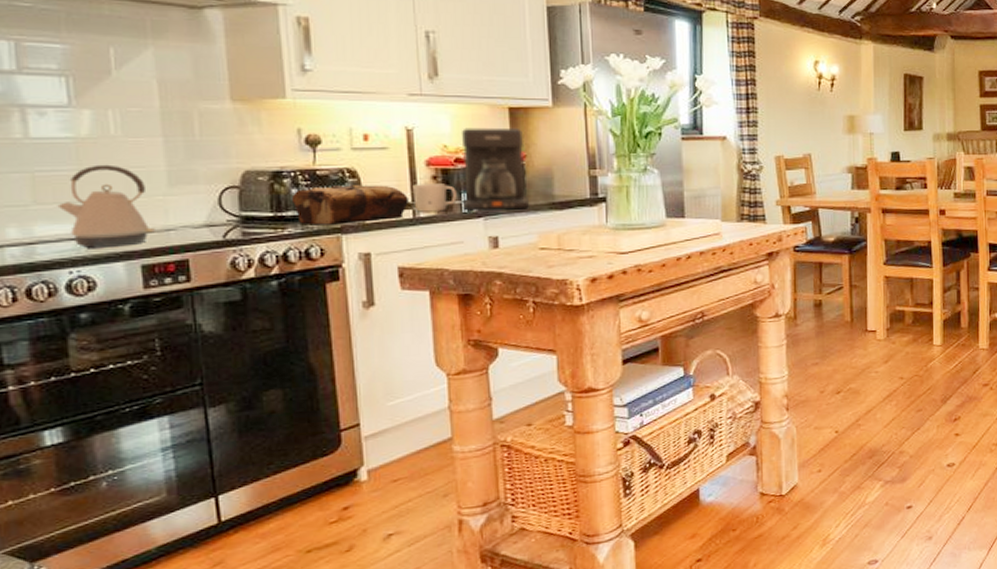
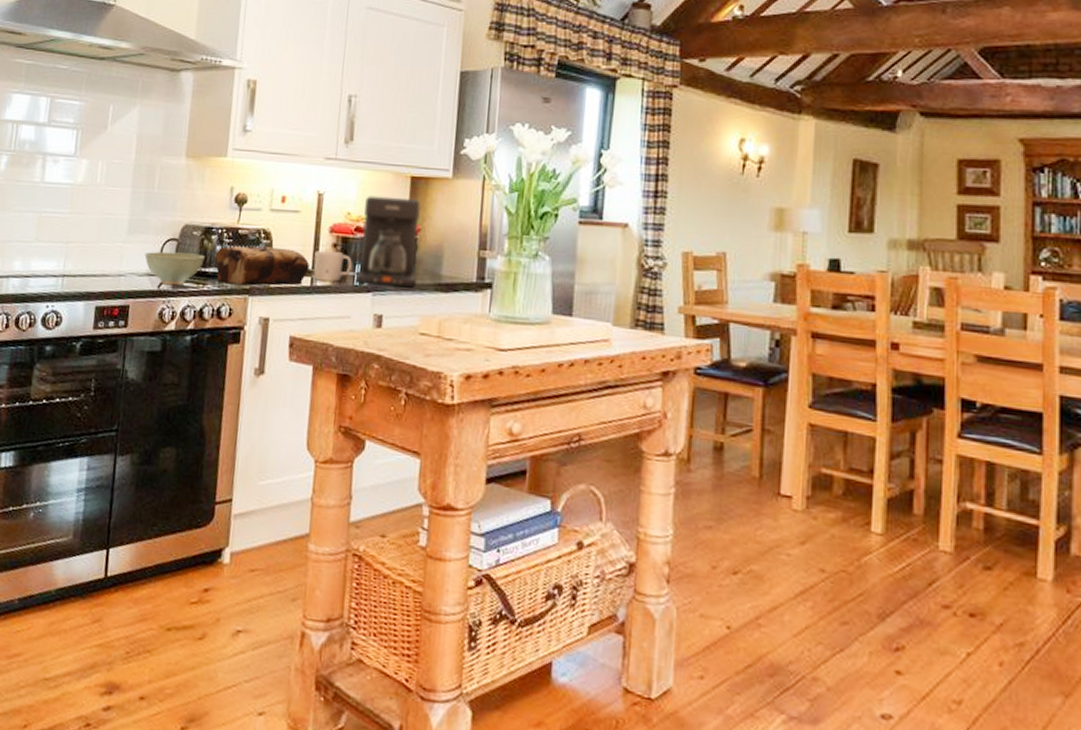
kettle: present [57,164,155,248] -> none [50,209,112,287]
bowl: none [197,199,279,234] -> present [144,251,205,286]

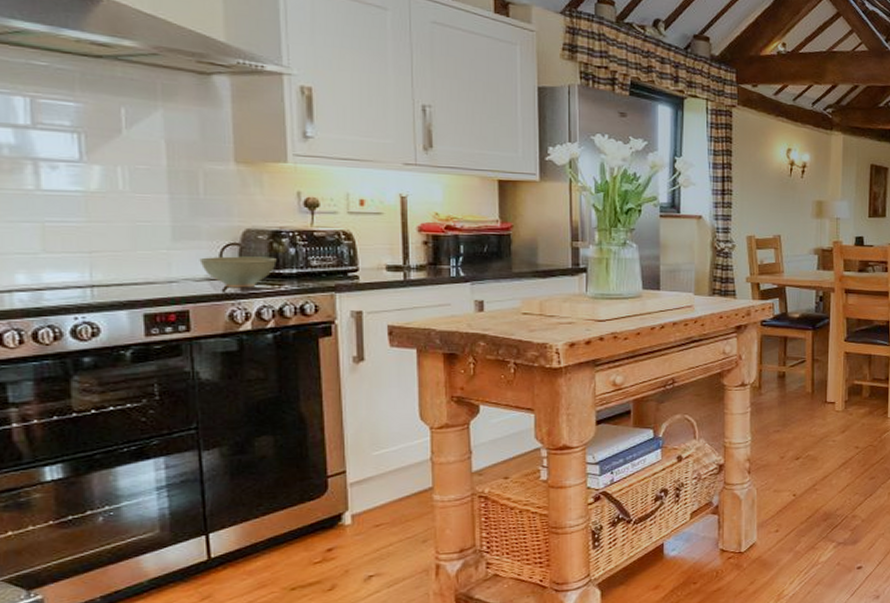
bread loaf: present [214,245,309,286] -> none [289,246,400,284]
mug: present [313,251,352,282] -> none [405,248,446,275]
coffee maker: present [356,195,422,288] -> none [452,197,514,276]

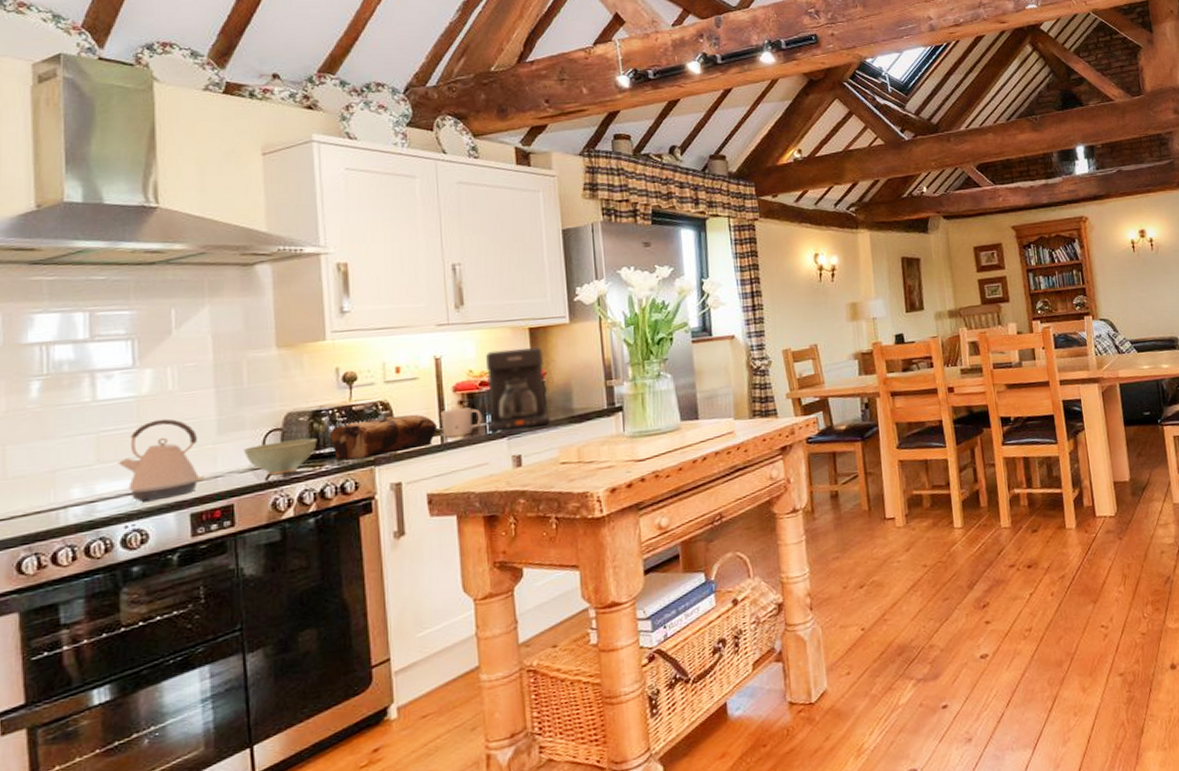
kettle: none [65,217,158,296] -> present [117,418,204,502]
bread loaf: none [289,246,400,284] -> present [329,414,437,460]
mug: none [405,248,446,275] -> present [441,407,482,438]
coffee maker: none [452,197,514,276] -> present [485,347,550,432]

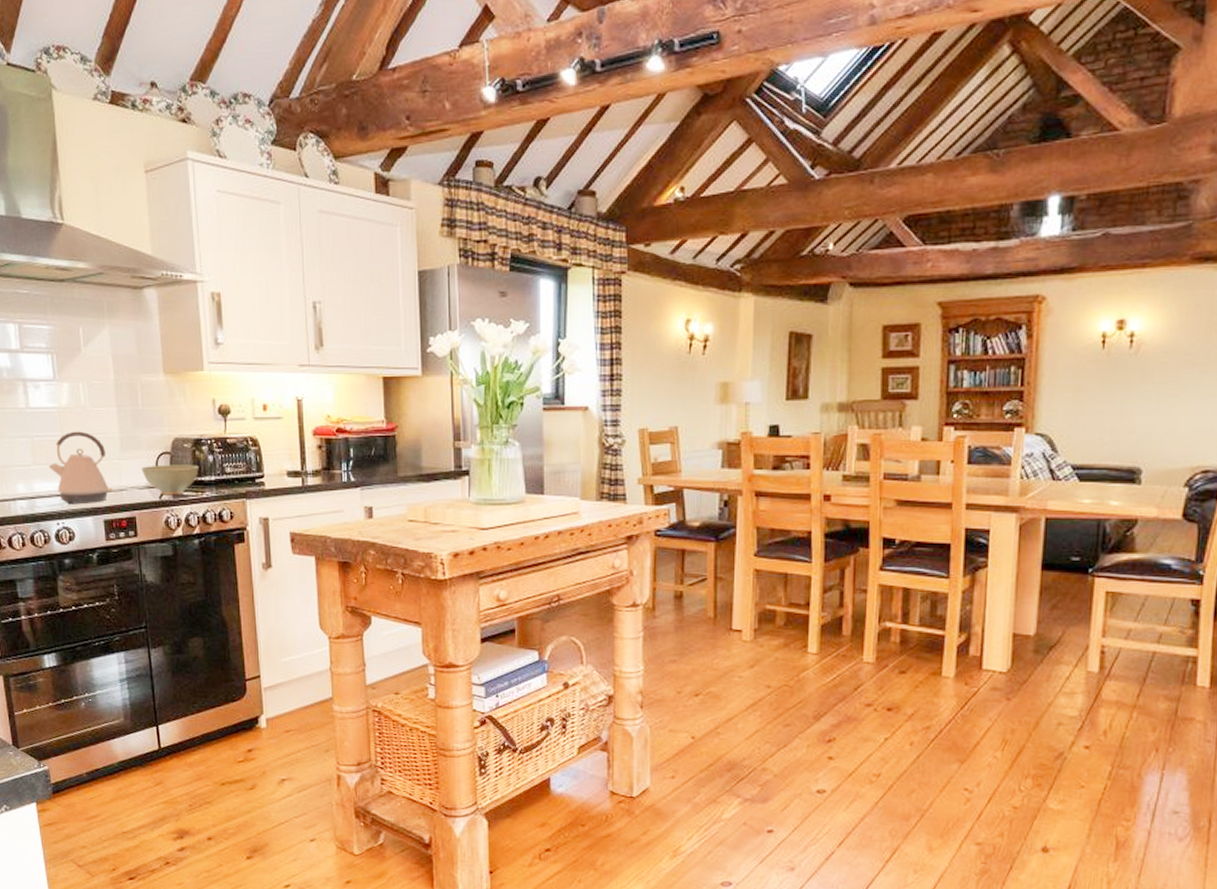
bread loaf: present [329,414,437,460] -> none [208,452,298,490]
mug: present [441,407,482,438] -> none [302,453,338,480]
coffee maker: present [485,347,550,432] -> none [342,397,399,481]

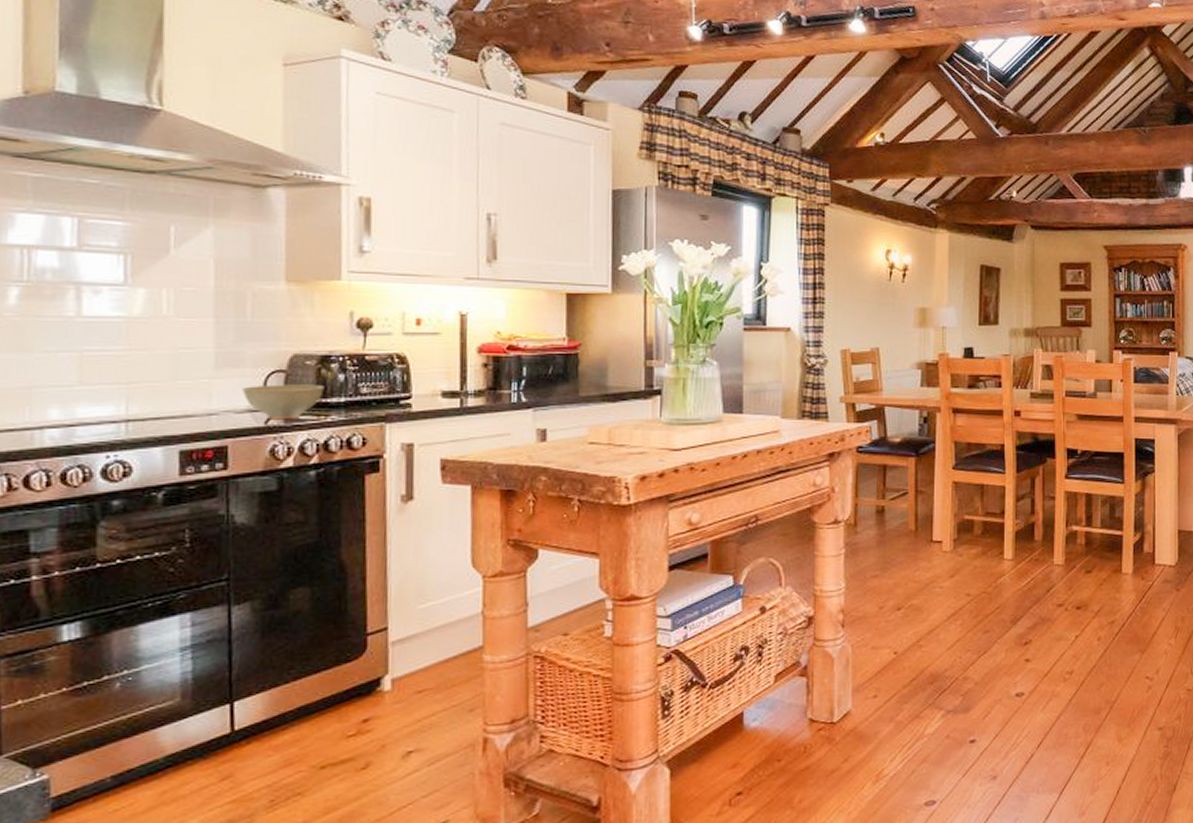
kettle: present [48,431,112,503] -> none [101,345,197,431]

